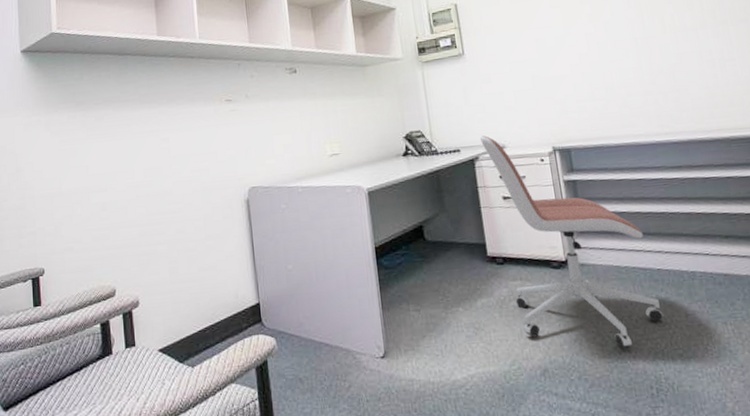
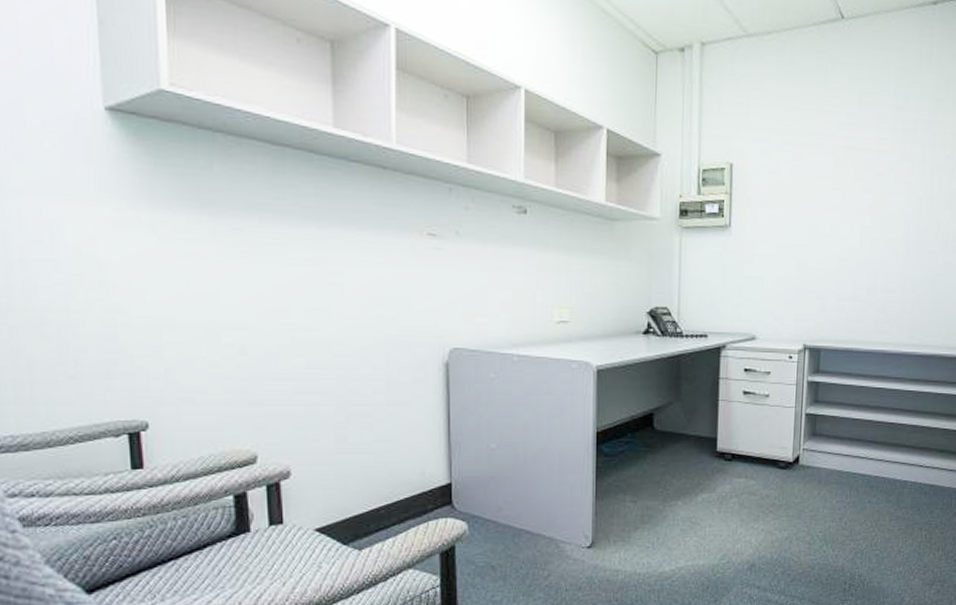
office chair: present [480,135,664,350] -> none [731,323,871,549]

